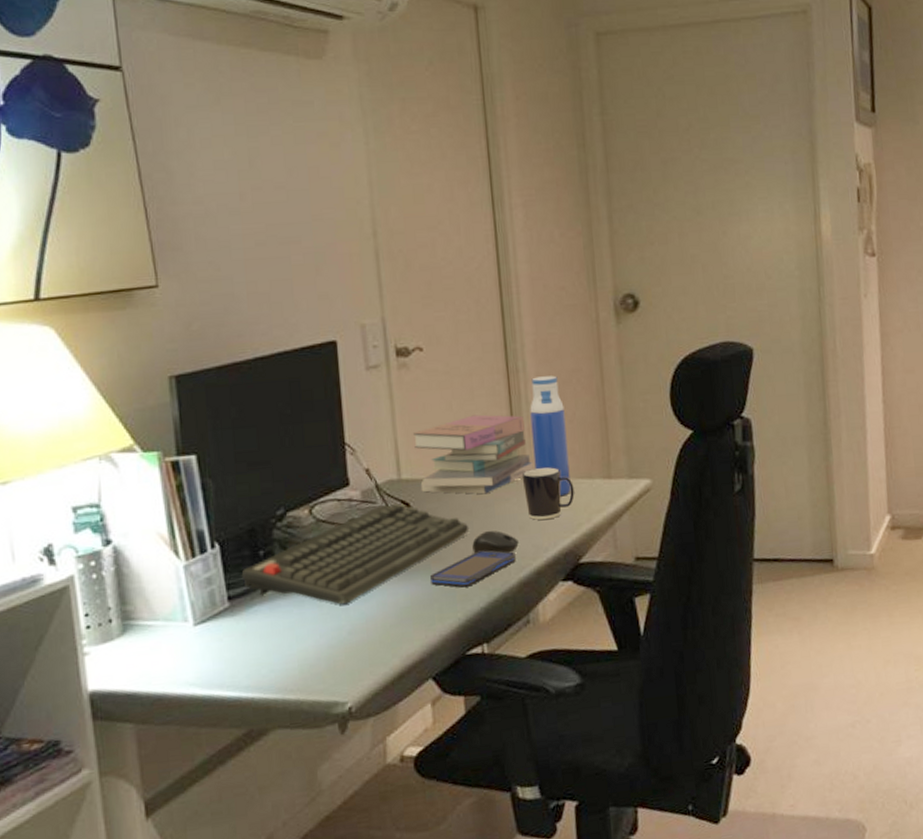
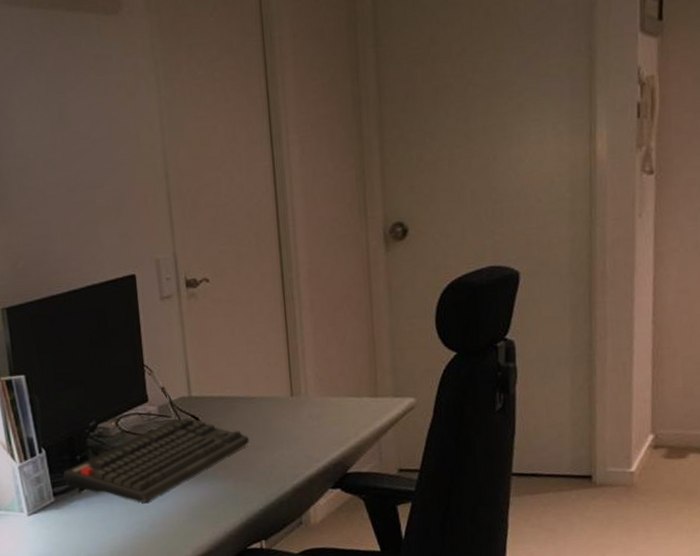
books: present [413,414,535,495] -> none [201,339,308,411]
mobile phone: present [430,550,516,588] -> none [216,459,291,492]
computer mouse: present [472,530,519,554] -> none [252,442,293,463]
mug: present [521,467,575,521] -> none [296,386,344,435]
water bottle: present [530,375,571,497] -> none [304,302,341,413]

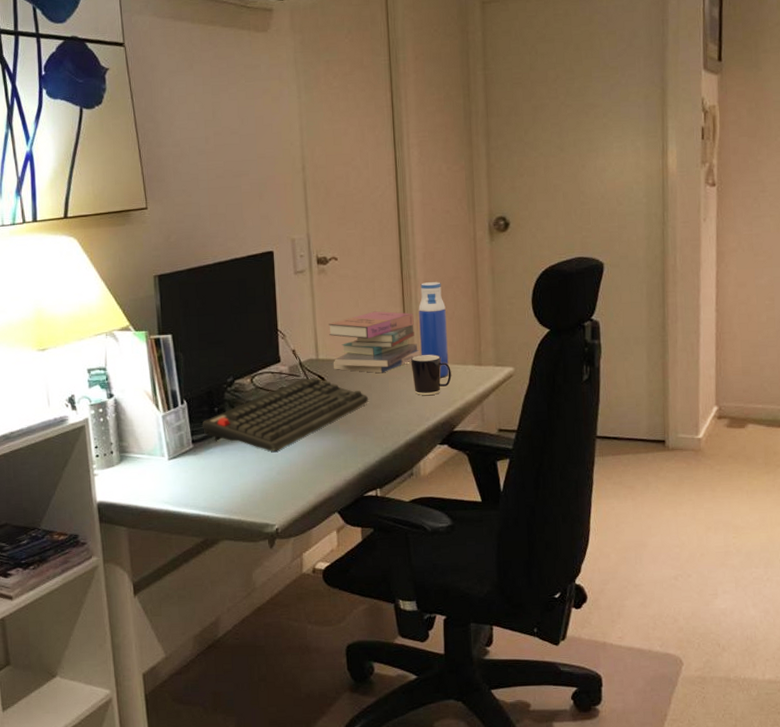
books: none [201,339,308,411] -> present [329,311,421,373]
mug: none [296,386,344,435] -> present [410,354,452,396]
water bottle: none [304,302,341,413] -> present [418,282,449,378]

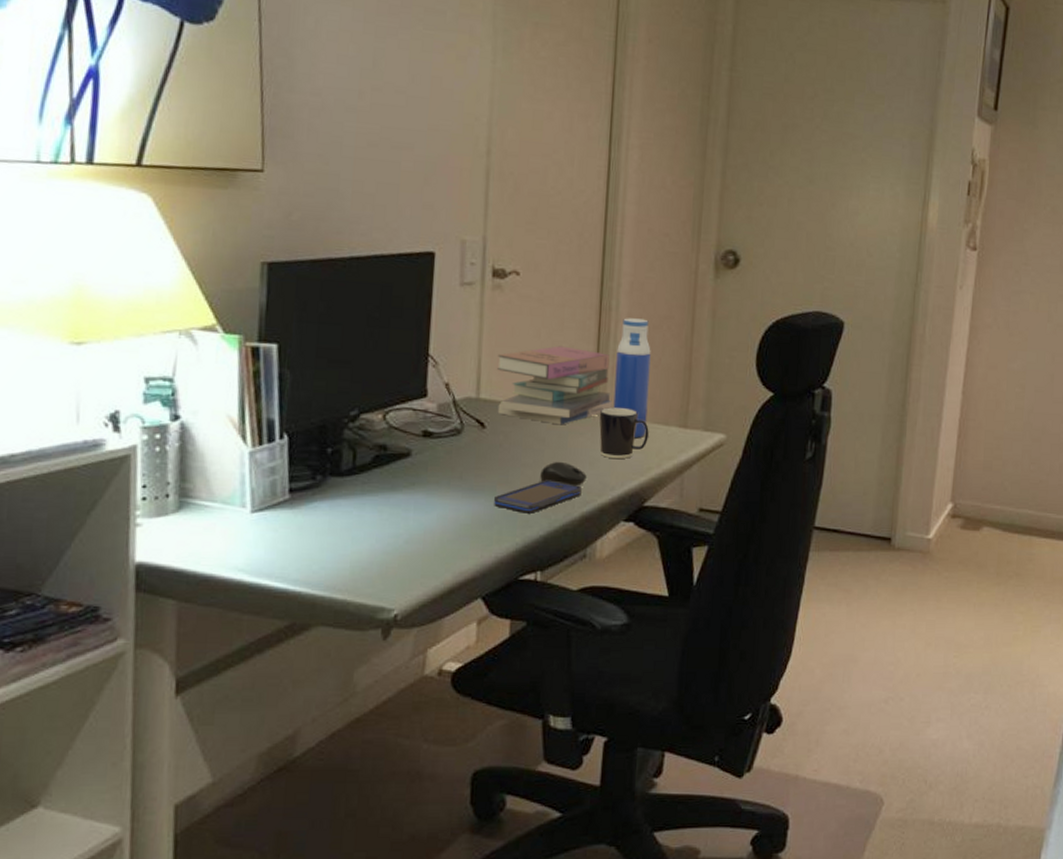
computer keyboard: present [202,377,369,452] -> none [306,420,540,513]
mobile phone: none [338,417,404,445] -> present [494,480,582,514]
computer mouse: none [371,401,407,420] -> present [540,461,587,486]

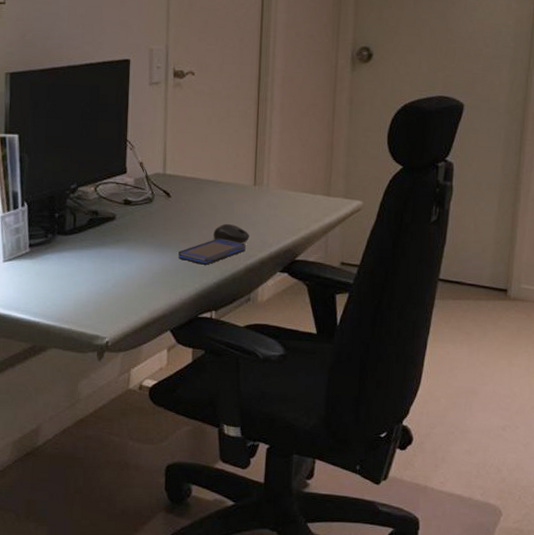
books: present [497,346,614,425] -> none [179,131,270,195]
mug: present [599,407,649,460] -> none [258,180,299,222]
water bottle: present [613,318,651,439] -> none [270,106,300,205]

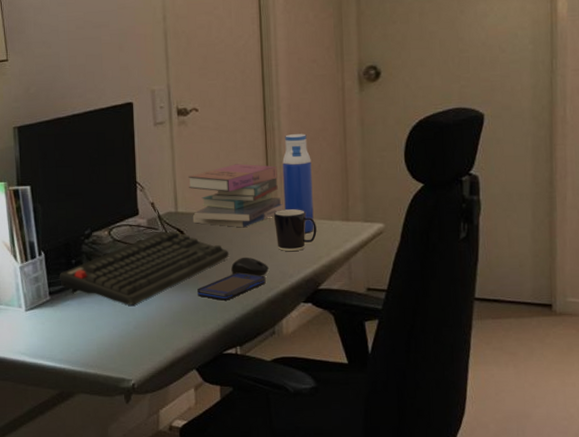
computer keyboard: none [40,191,213,264] -> present [59,230,230,306]
books: none [179,131,270,195] -> present [188,163,284,228]
mug: none [258,180,299,222] -> present [273,209,317,252]
water bottle: none [270,106,300,205] -> present [282,134,314,234]

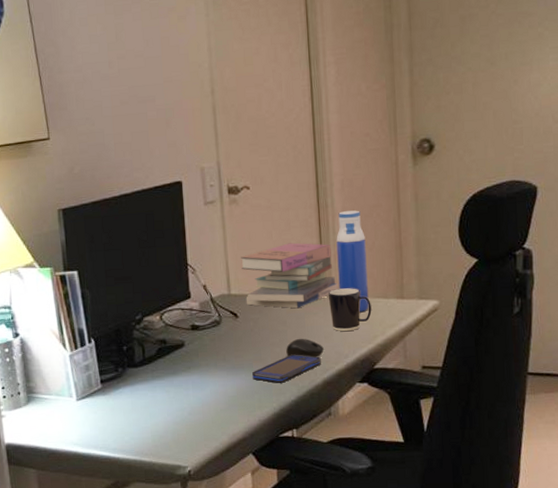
computer keyboard: present [59,230,230,306] -> none [110,313,284,391]

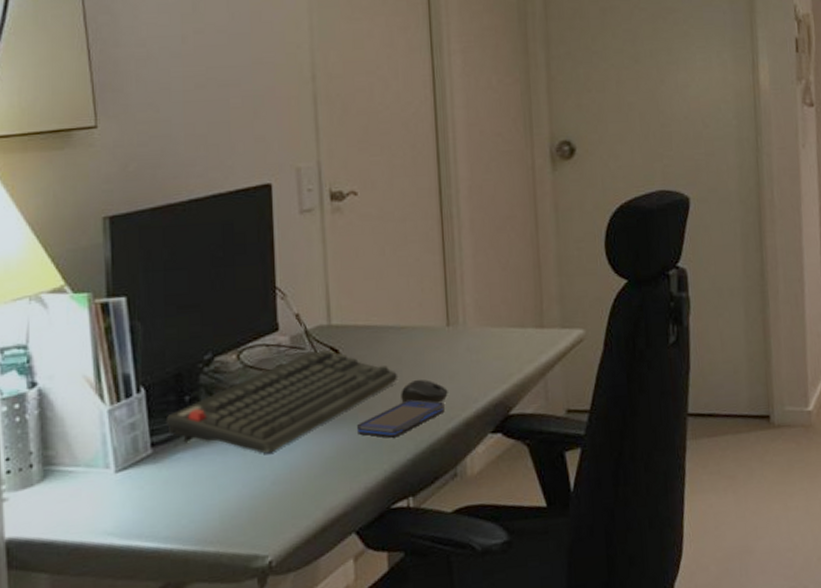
computer keyboard: none [110,313,284,391] -> present [166,349,399,453]
books: present [241,242,339,309] -> none [345,260,466,342]
mug: present [328,288,372,332] -> none [453,315,506,370]
water bottle: present [336,210,369,313] -> none [463,222,503,346]

